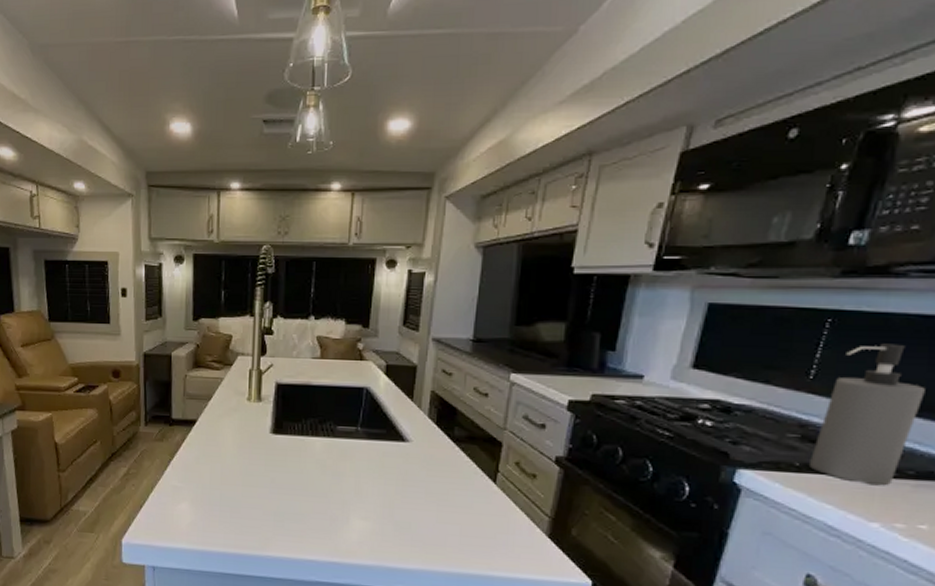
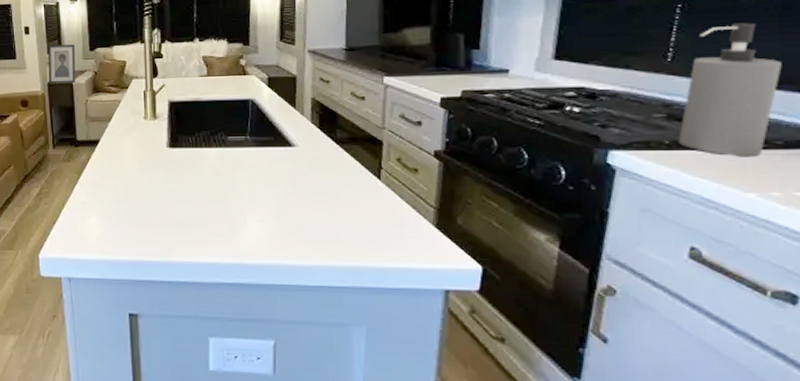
picture frame: none [144,311,177,355] -> present [48,44,76,84]

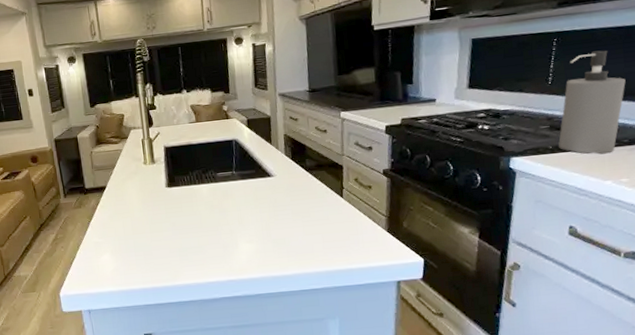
picture frame: present [48,44,76,84] -> none [52,102,80,140]

